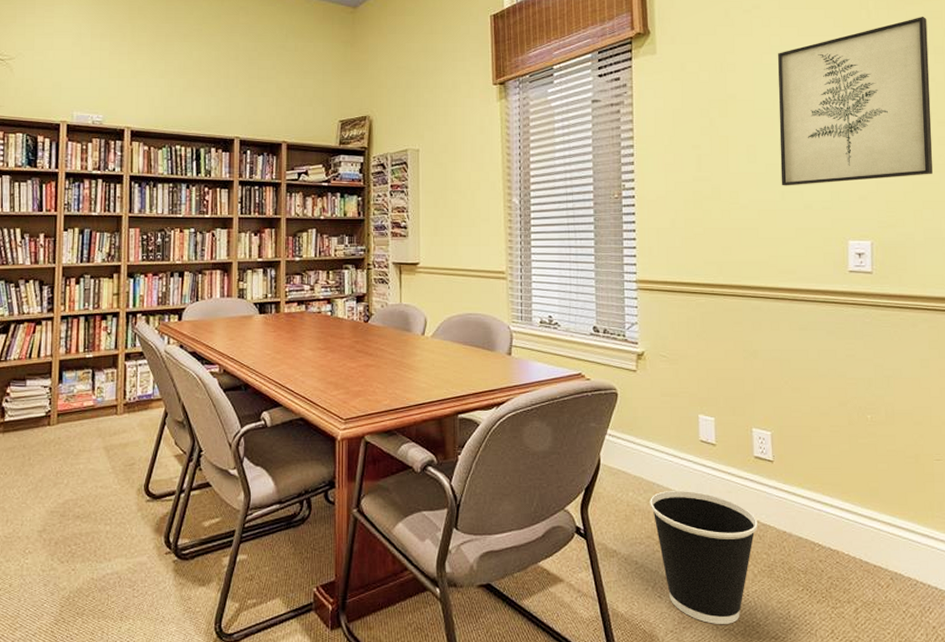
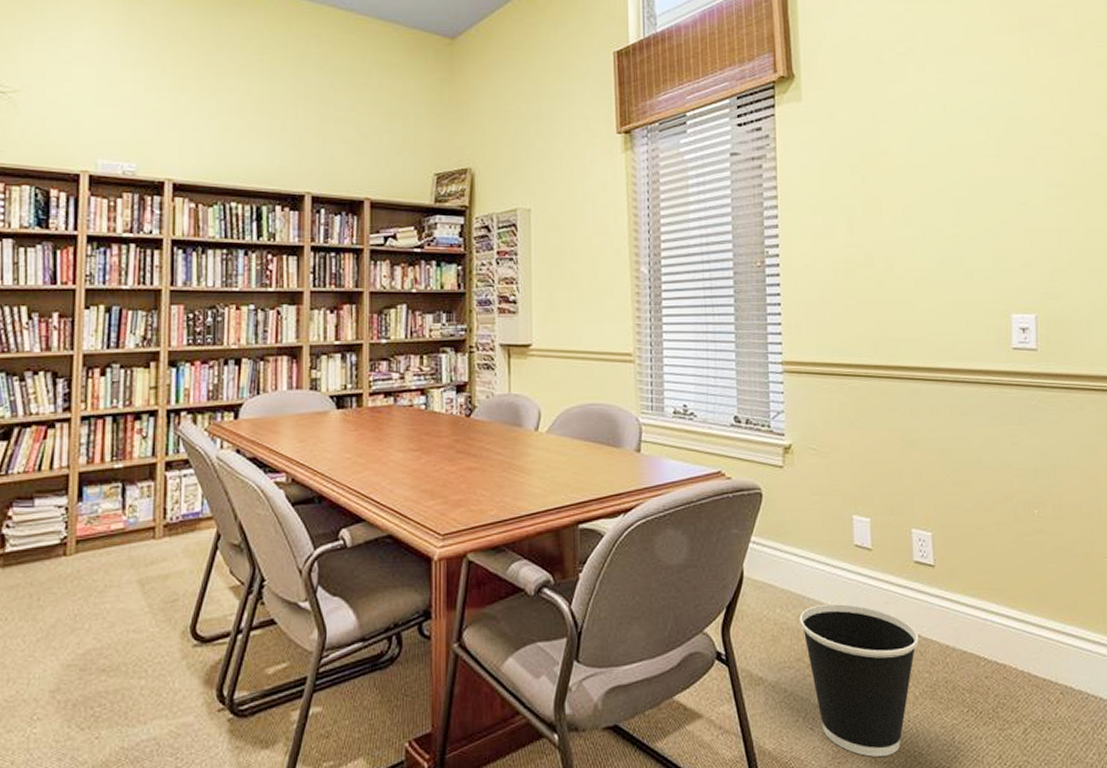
wall art: present [777,16,933,186] -> none [934,64,1098,253]

